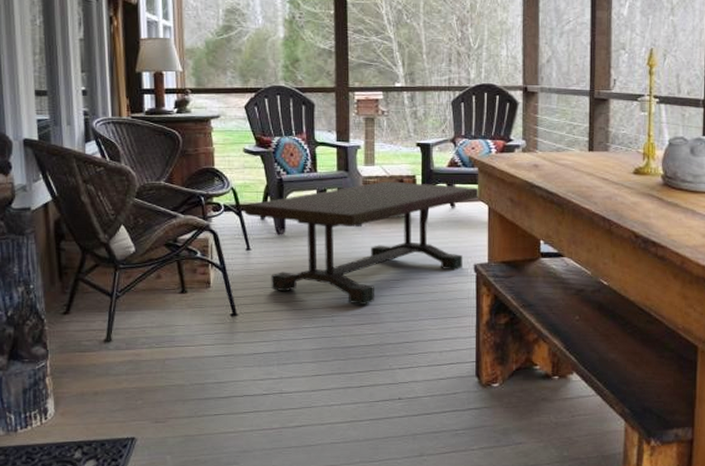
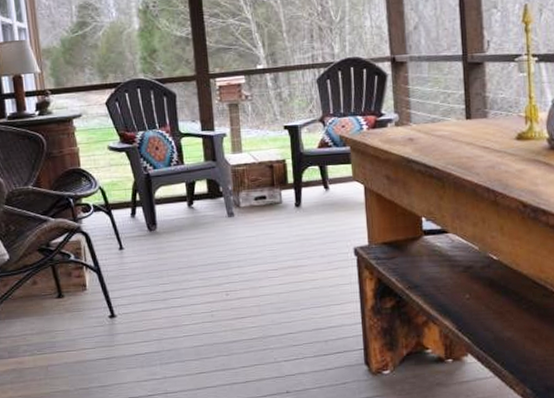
coffee table: present [244,181,480,305] -> none [114,167,355,298]

